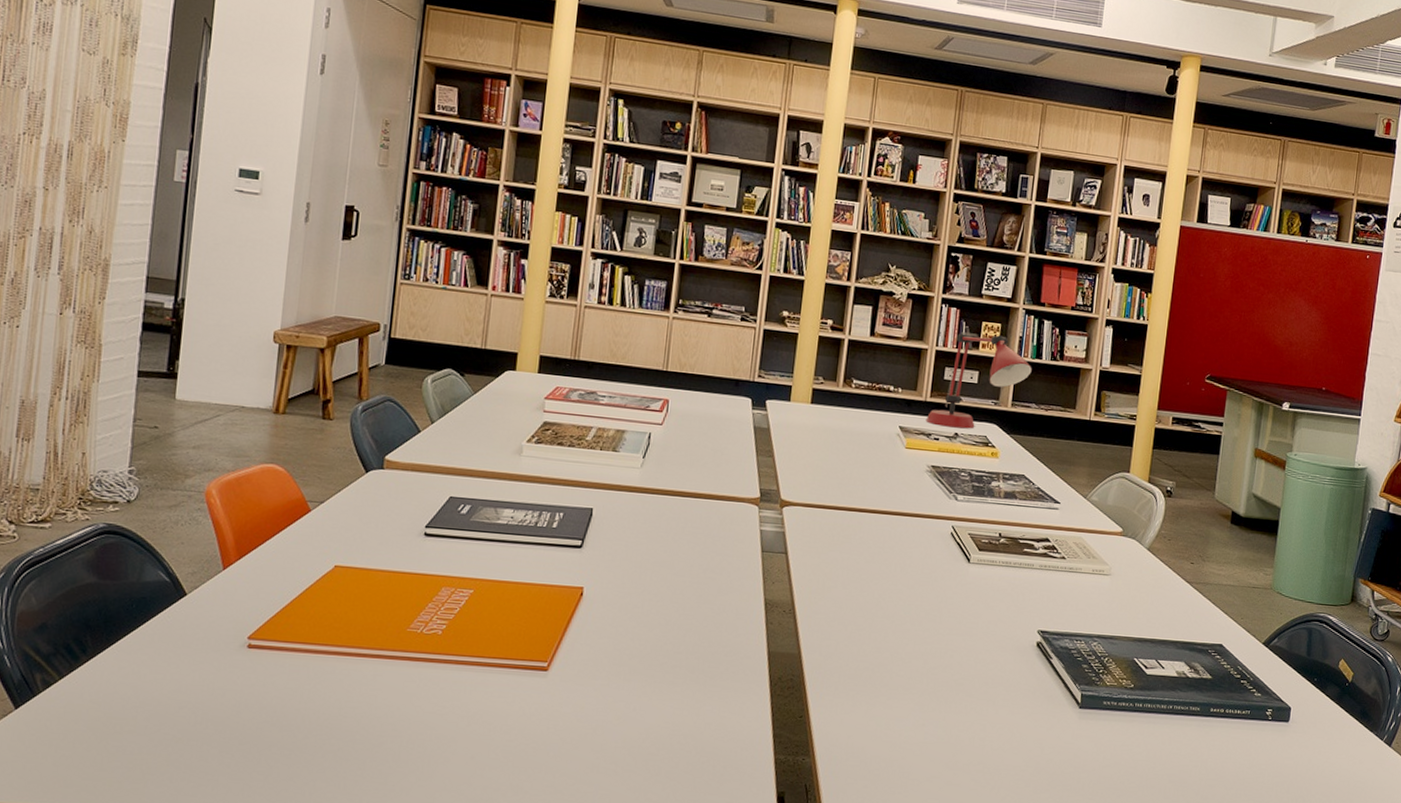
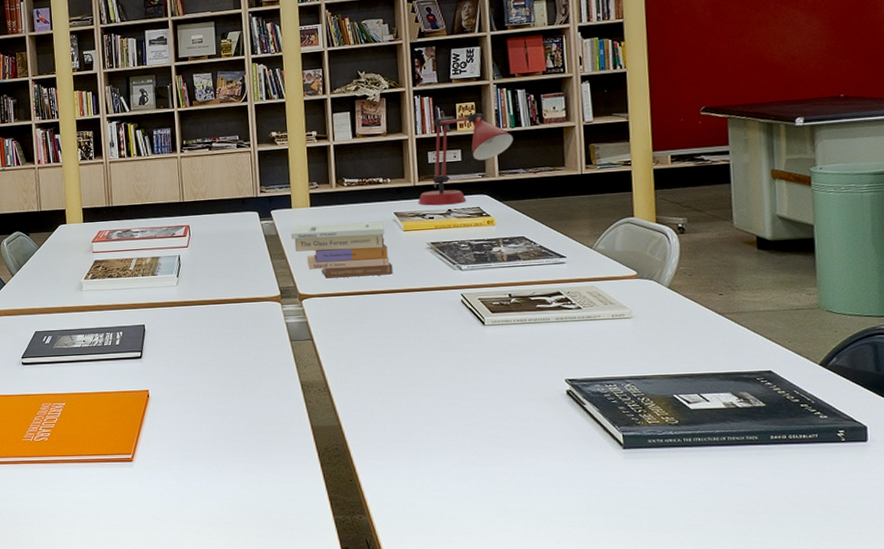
books: none [784,422,888,494] -> present [291,221,393,279]

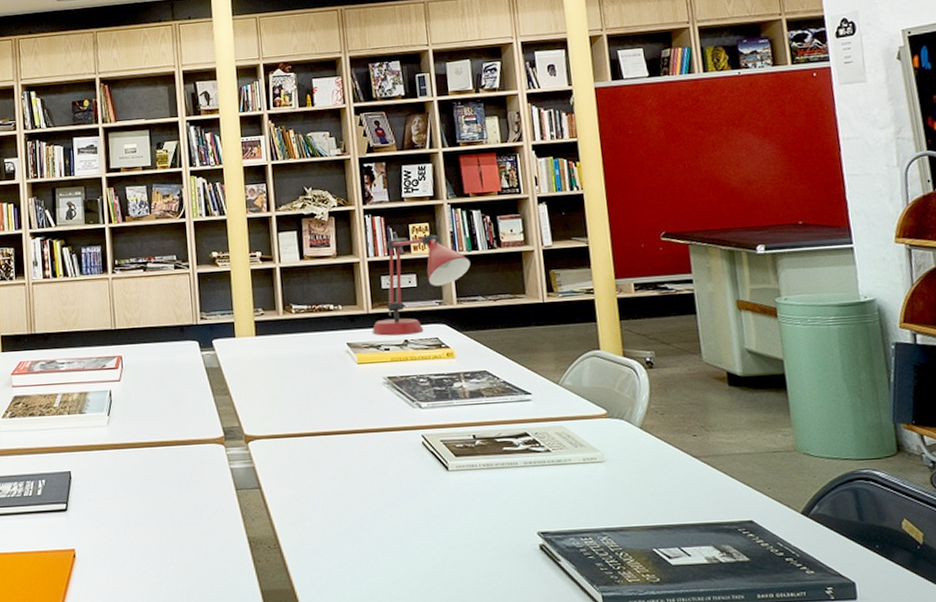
books: present [291,221,393,279] -> none [235,353,348,417]

